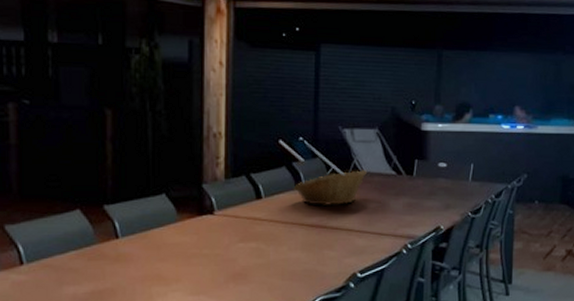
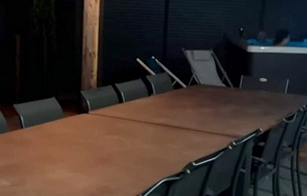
fruit basket: present [294,170,368,207] -> none [147,83,204,110]

